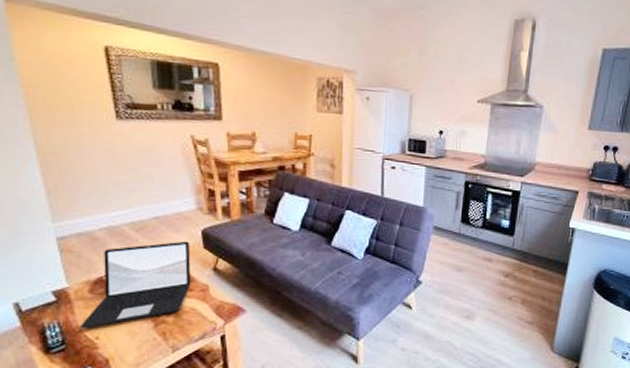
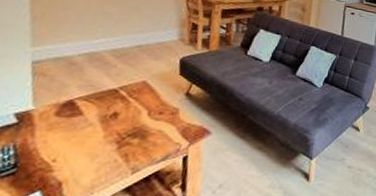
laptop: present [79,241,191,329] -> none [37,68,167,151]

